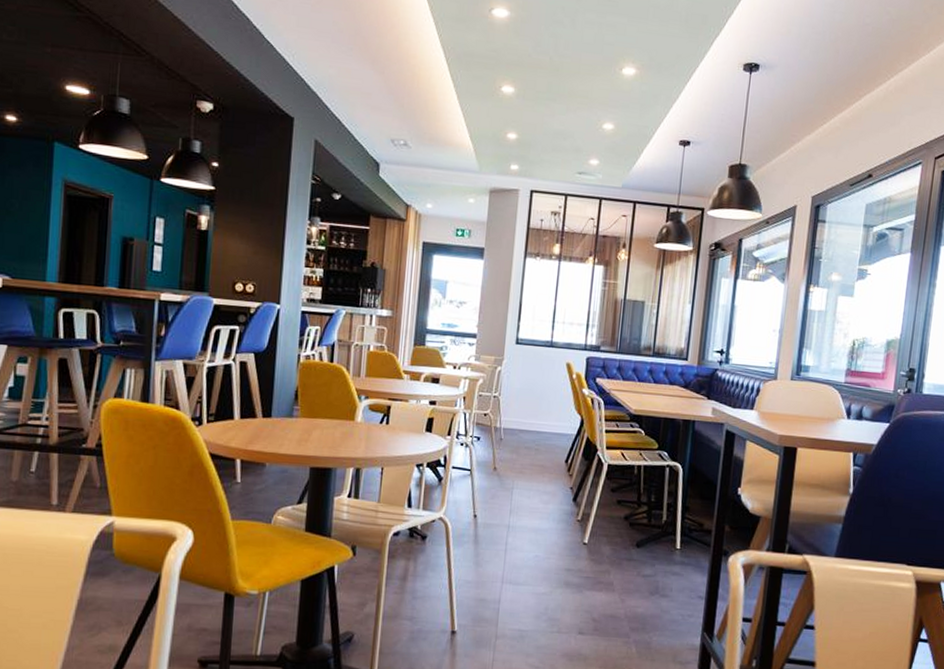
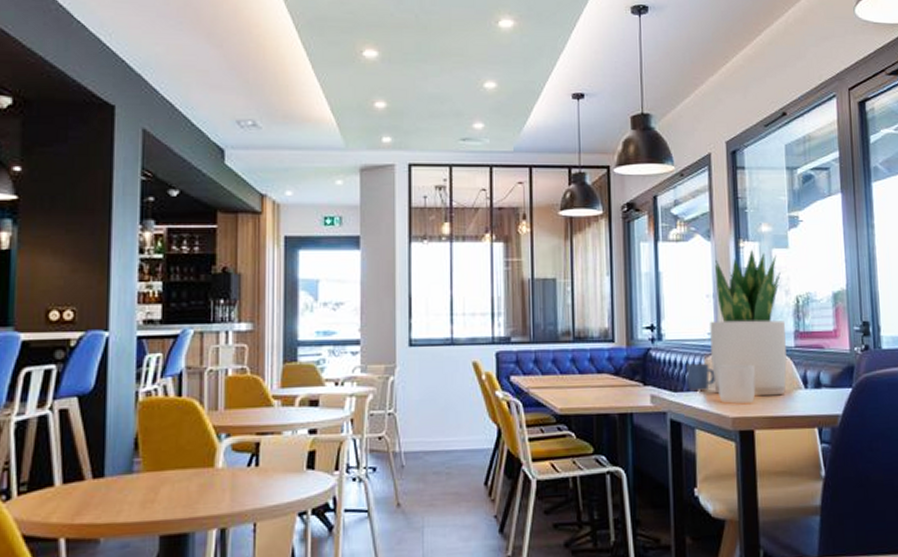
mug: none [745,385,770,411] -> present [686,363,715,392]
planter: none [768,294,843,422] -> present [710,249,787,397]
mug: none [770,390,806,426] -> present [717,364,756,405]

